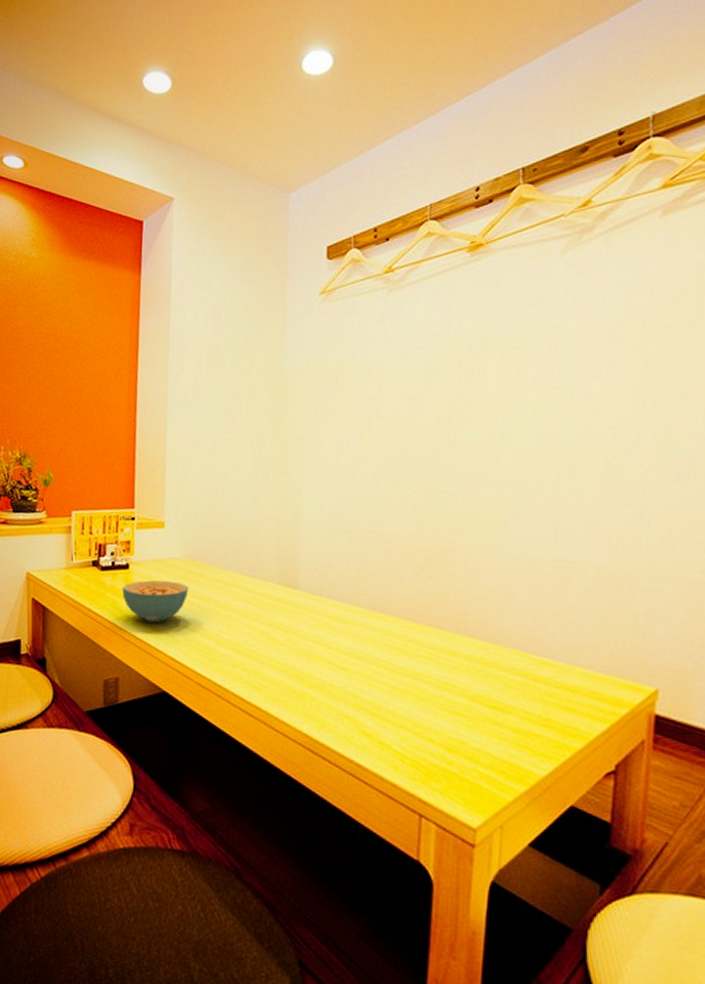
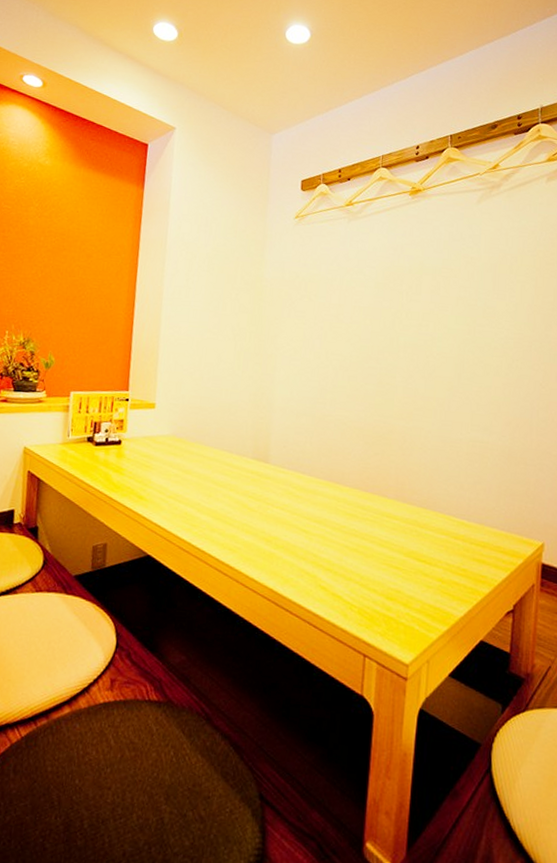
cereal bowl: present [122,580,188,623] -> none [114,455,174,493]

